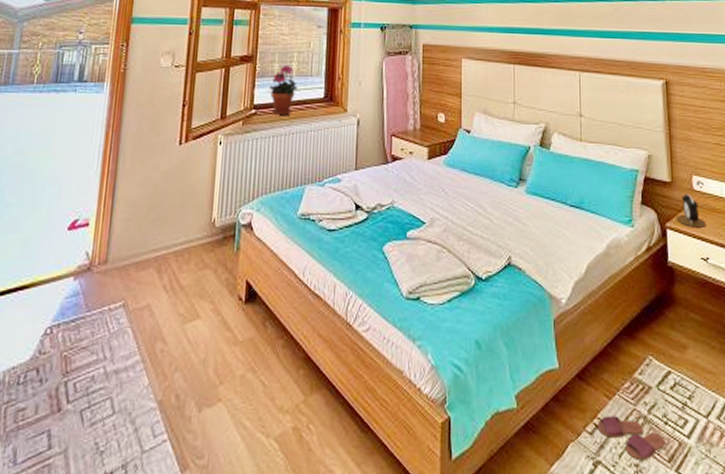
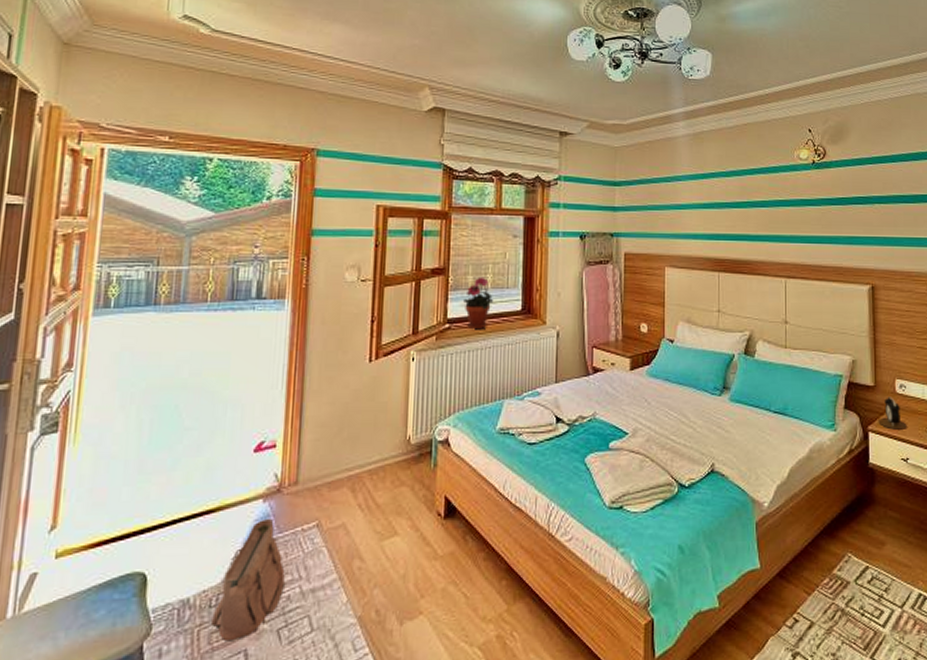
shoulder bag: none [18,297,91,421] -> present [211,519,285,642]
slippers: present [597,416,666,460] -> none [797,610,862,649]

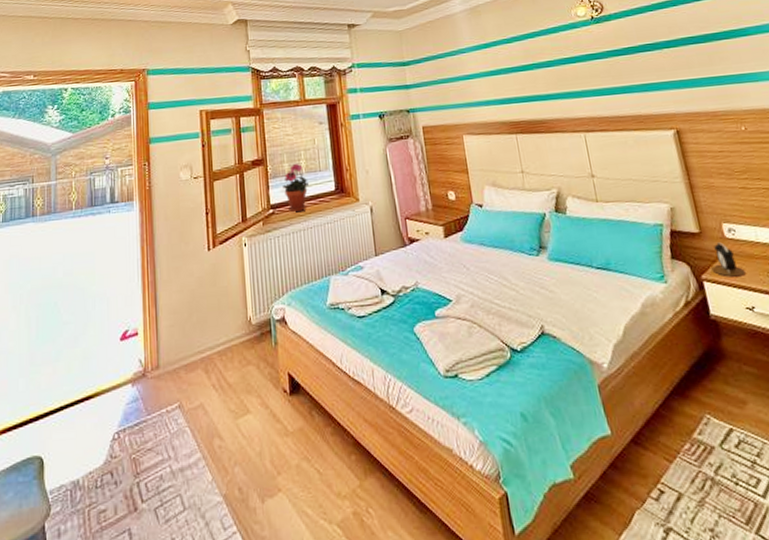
shoulder bag: present [211,519,285,642] -> none [99,402,157,521]

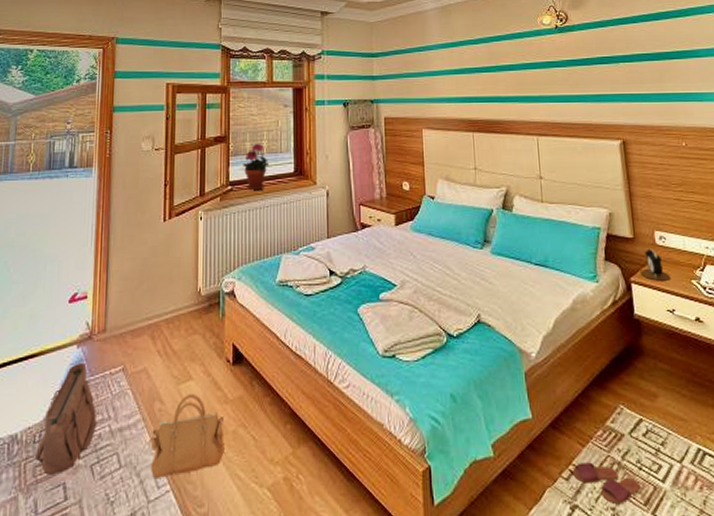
shoulder bag: none [99,402,157,521] -> present [36,363,96,475]
shoulder bag: none [213,428,289,519] -> present [150,394,224,478]
slippers: none [661,479,740,524] -> present [572,462,641,503]

